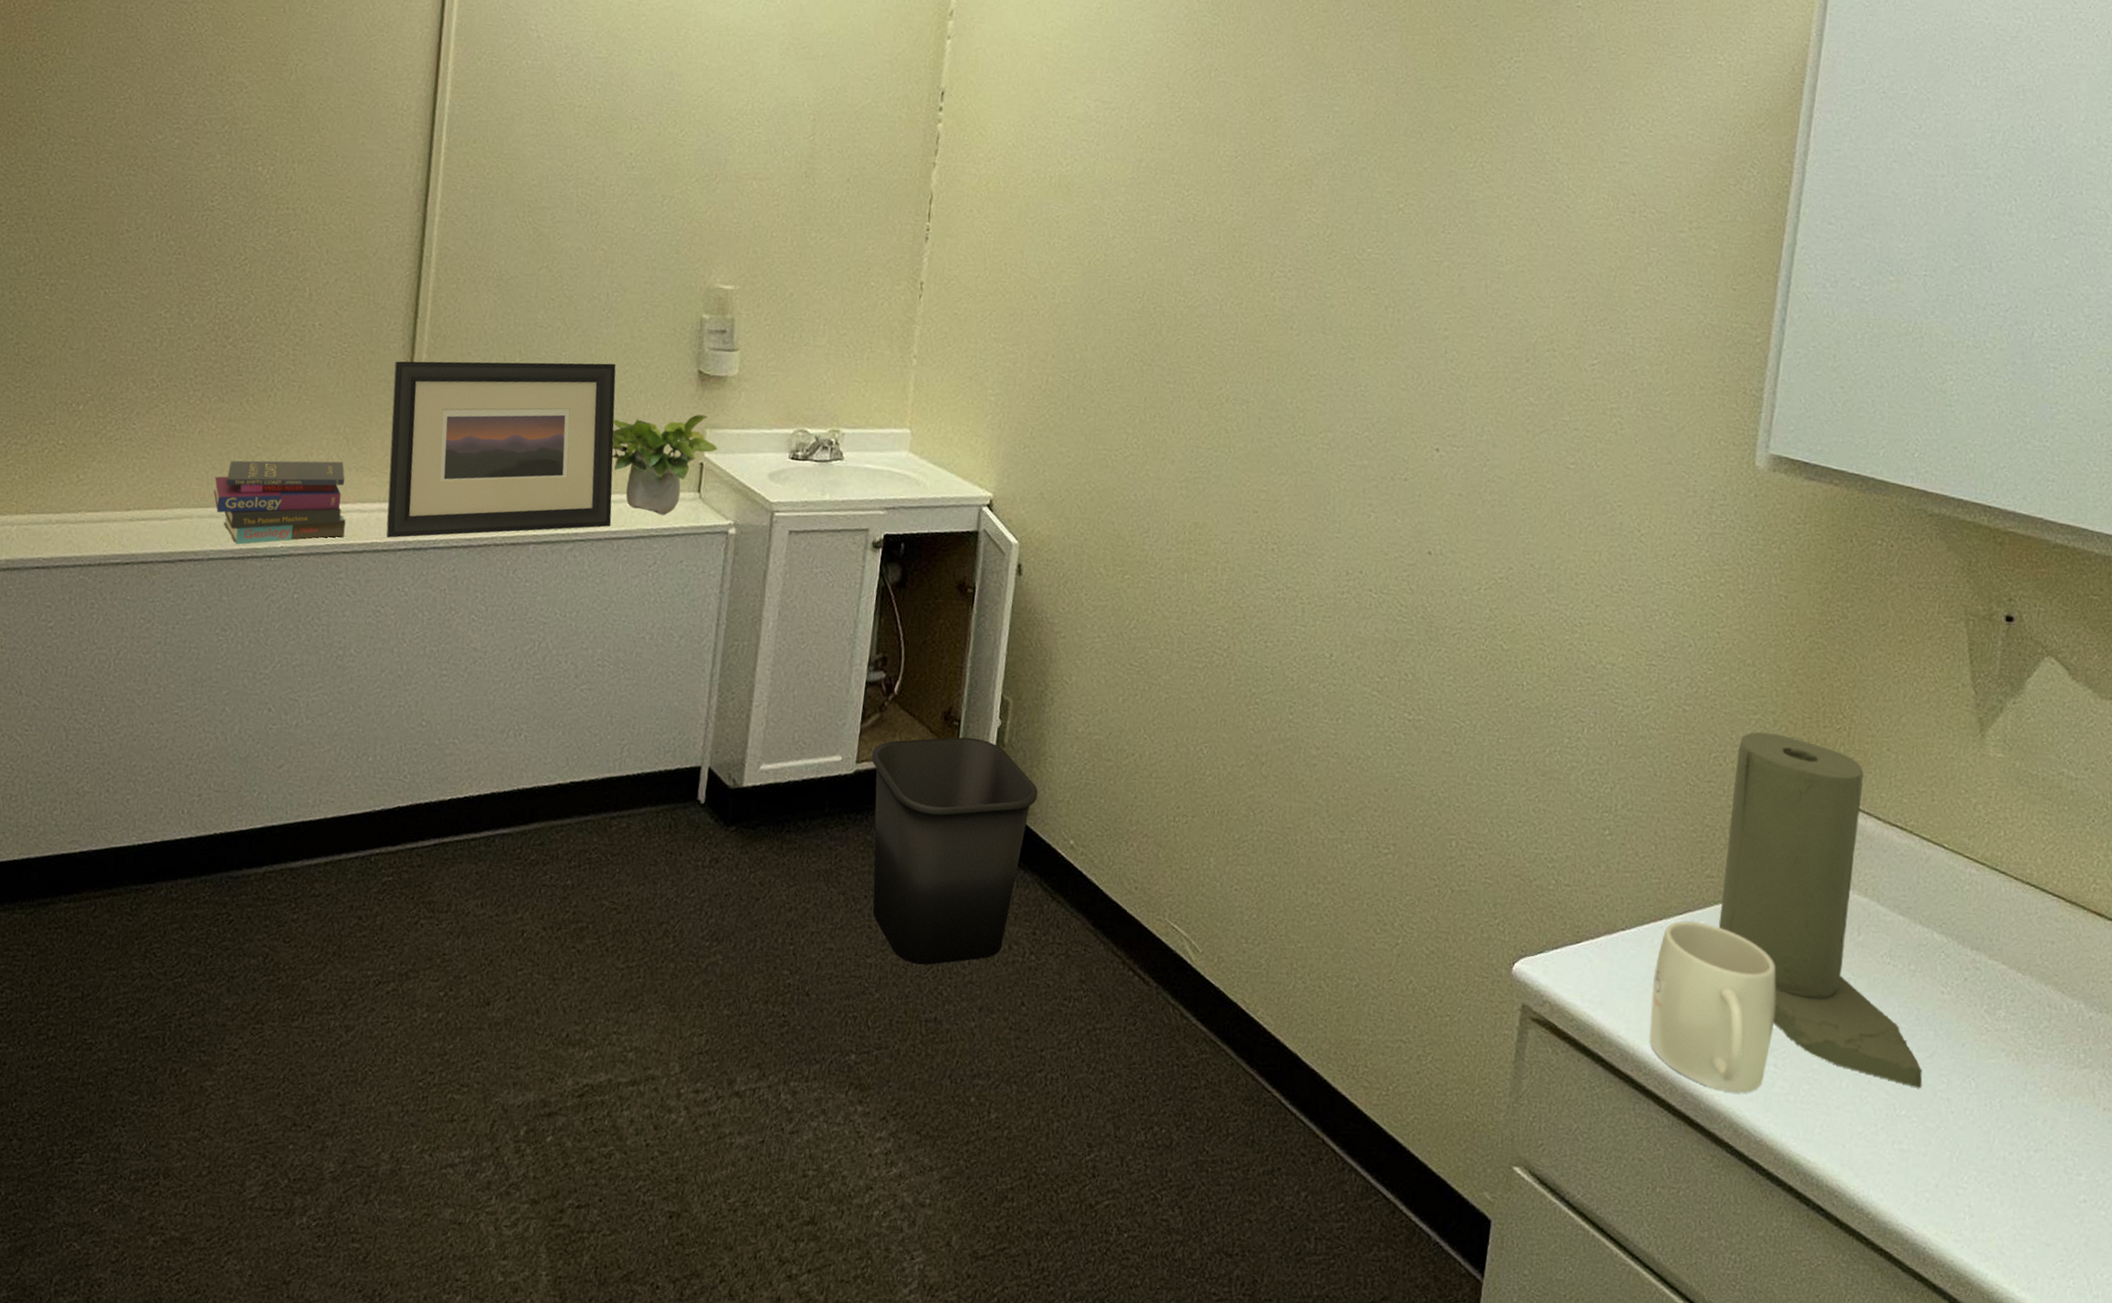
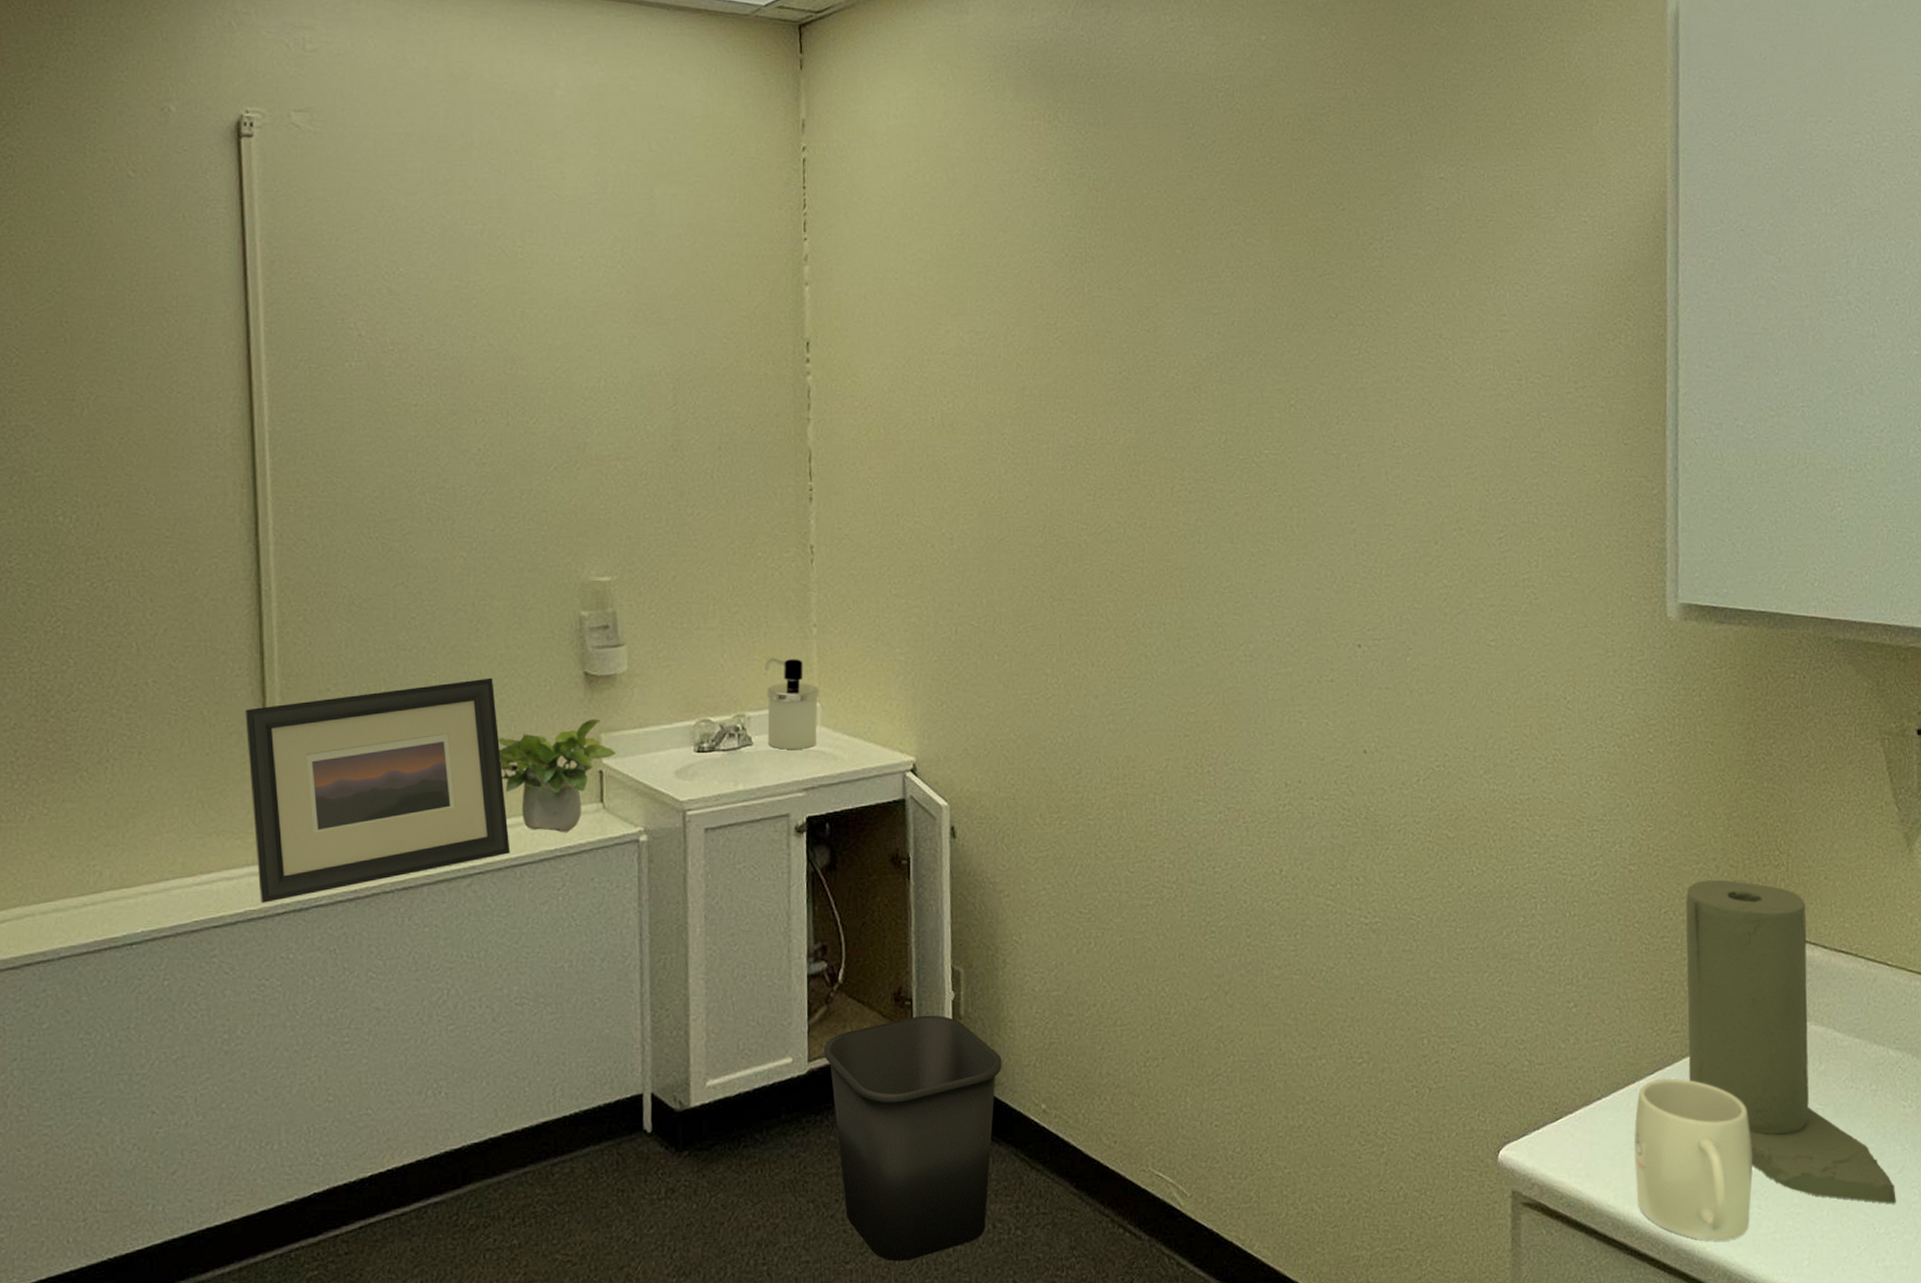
books: present [213,460,346,545] -> none [54,828,212,937]
soap dispenser: none [857,381,912,471] -> present [764,657,819,749]

